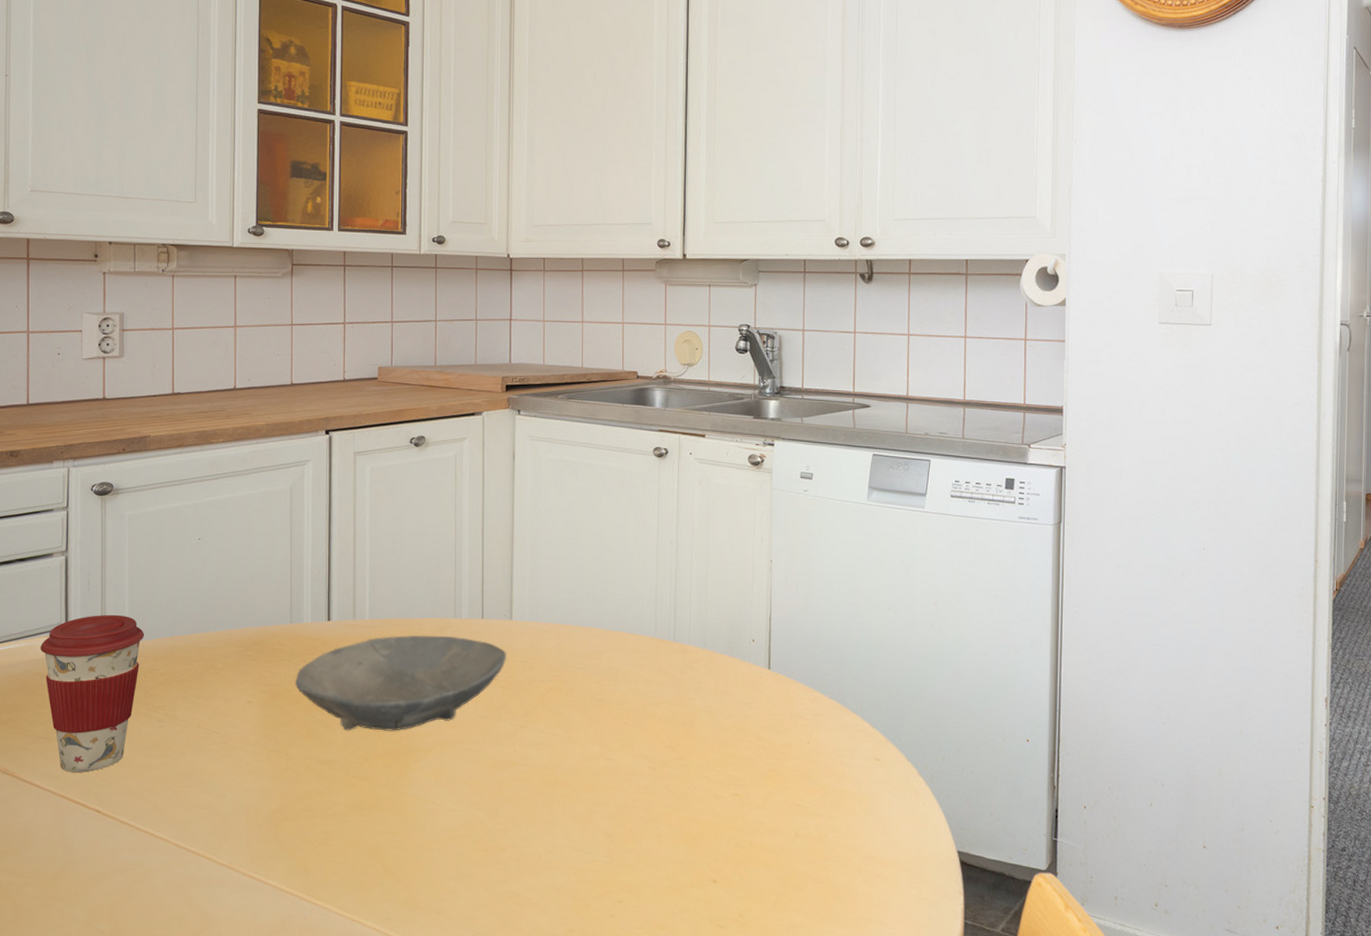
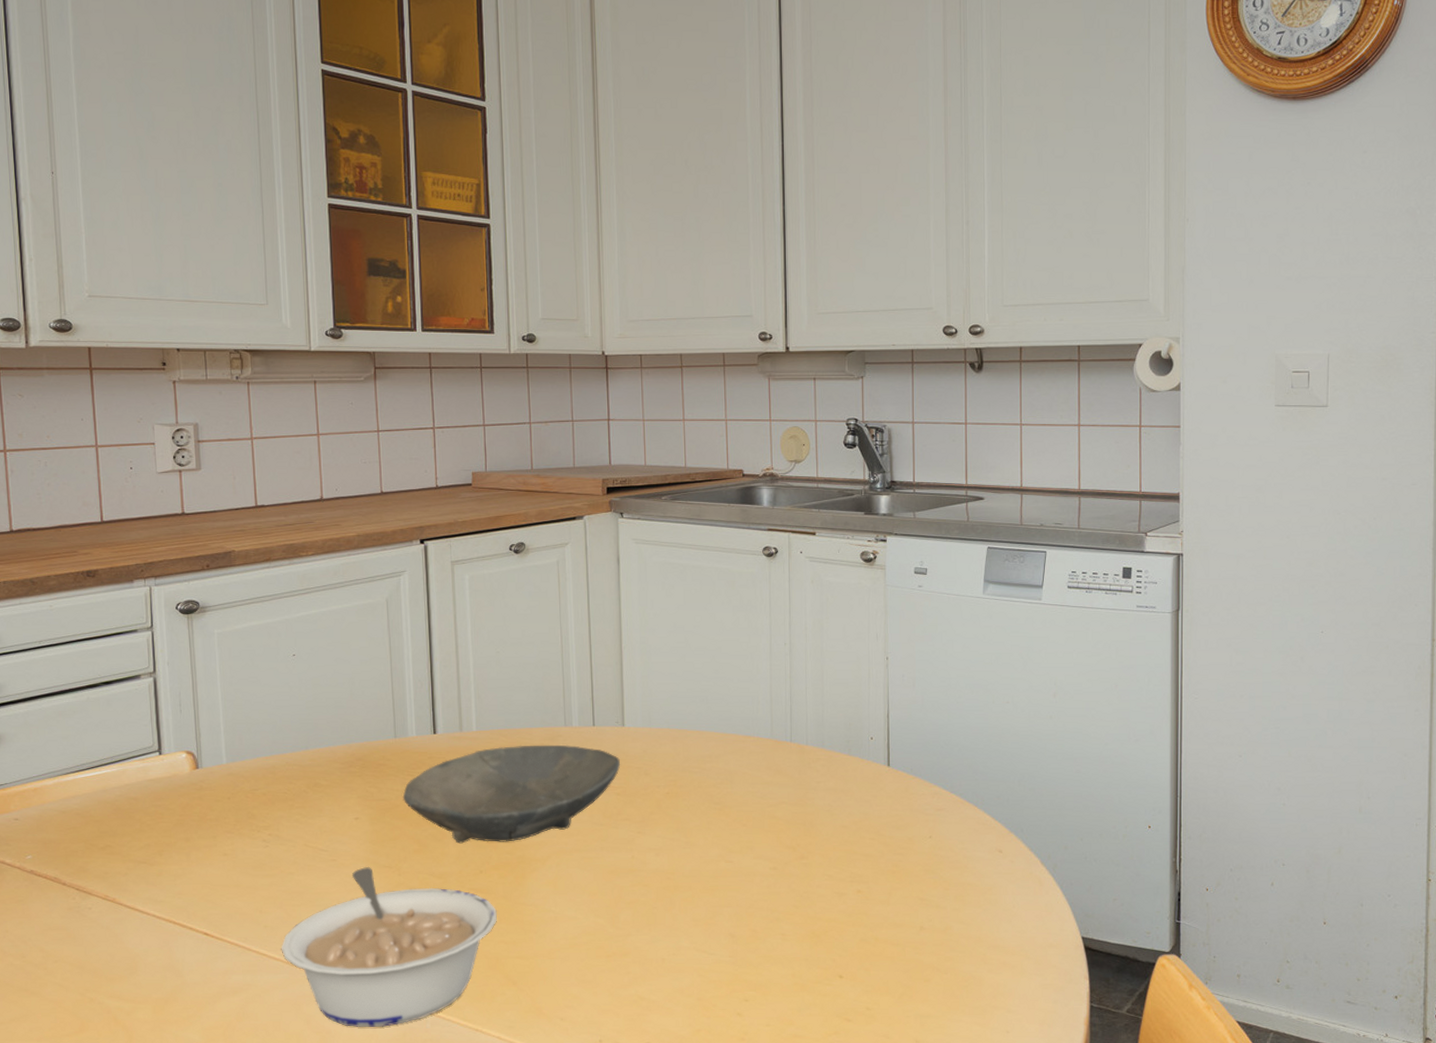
coffee cup: present [40,614,145,773] -> none [134,735,243,896]
legume: none [169,750,380,913] -> present [281,866,498,1027]

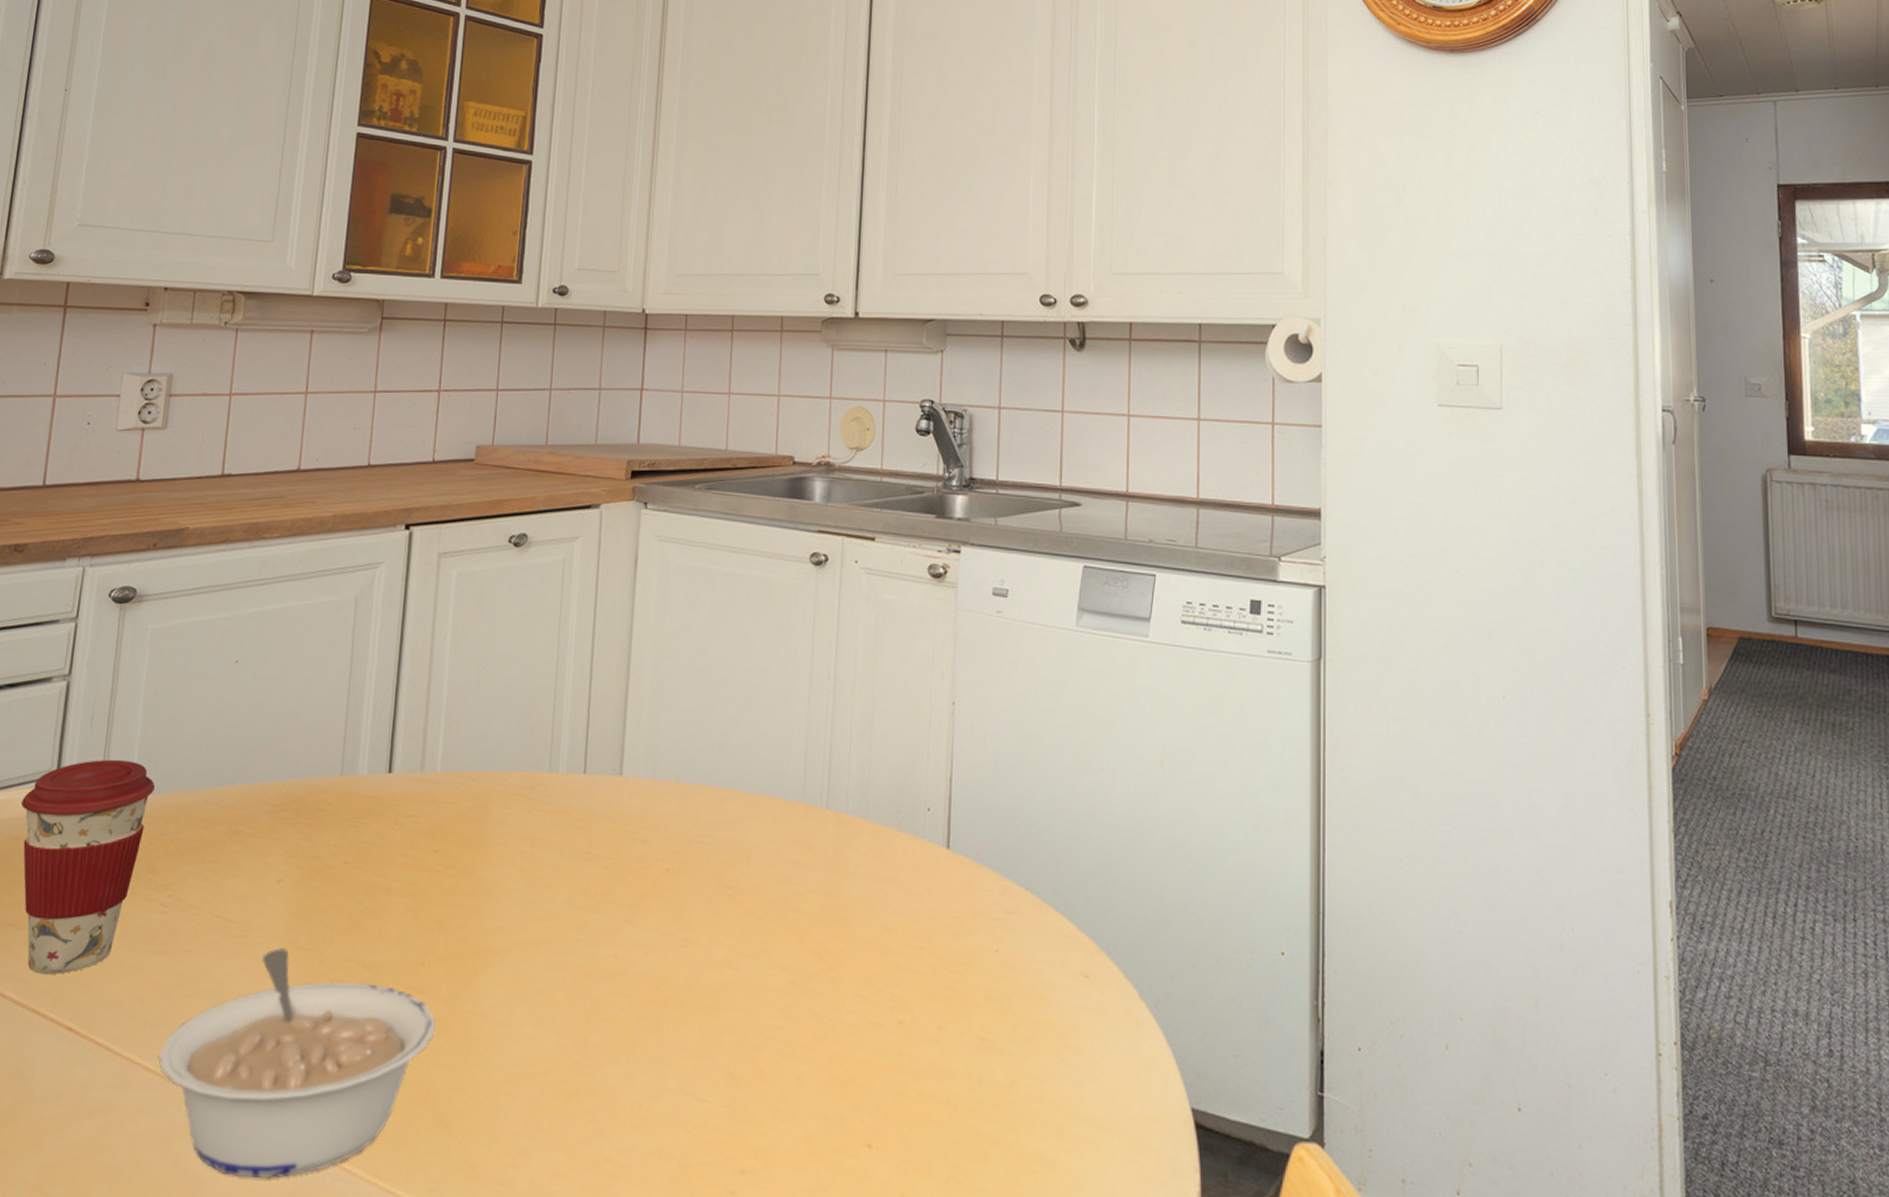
coffee cup: none [134,735,243,896] -> present [21,759,156,974]
bowl: present [402,744,621,844] -> none [339,793,613,925]

